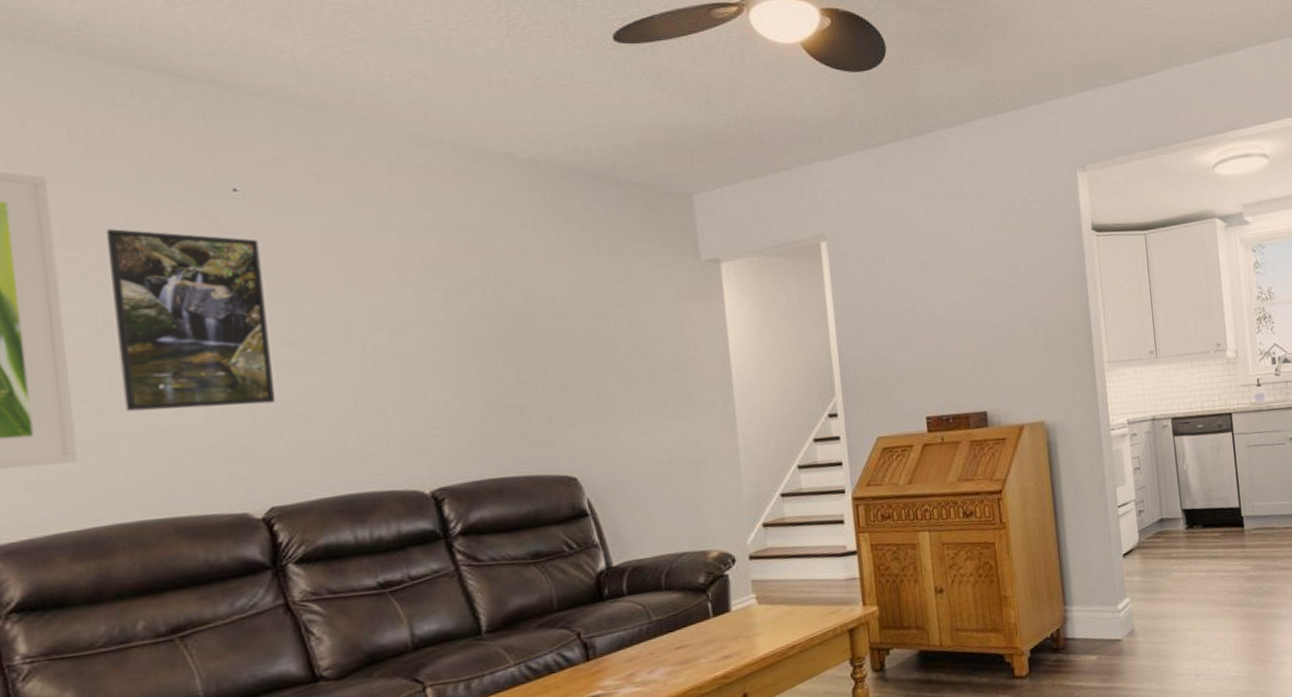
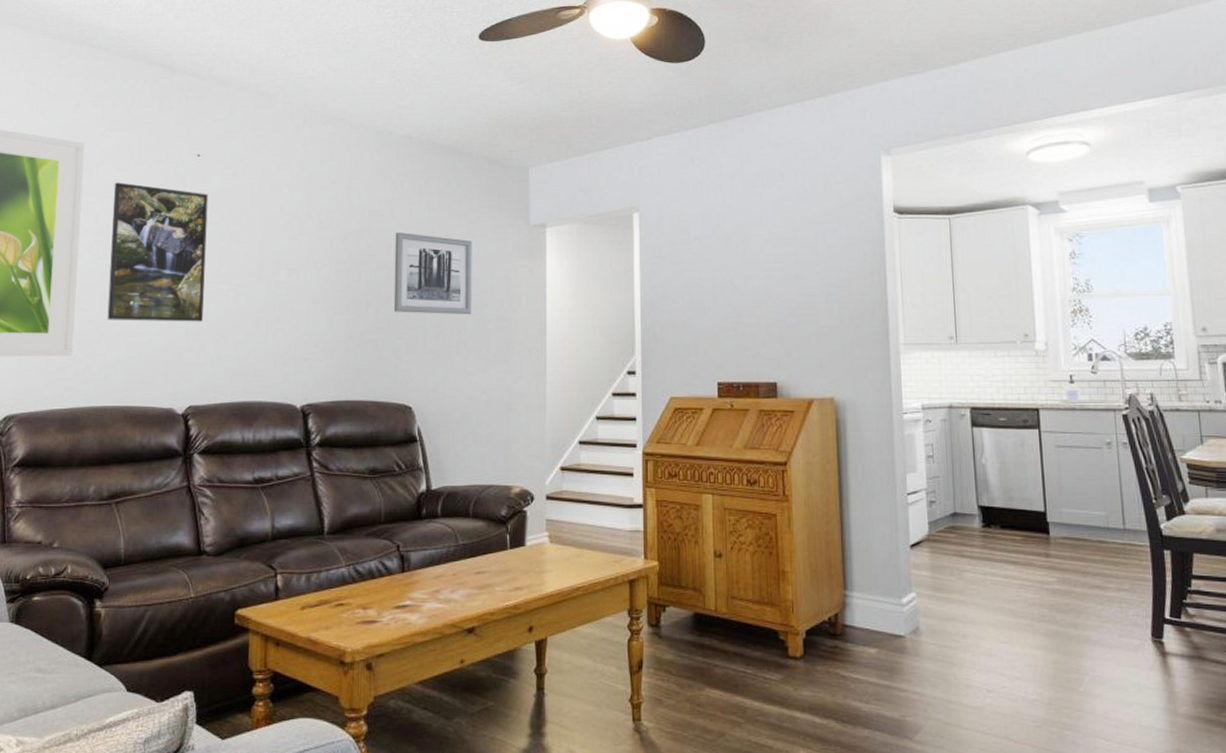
wall art: none [531,276,640,371] -> present [393,231,472,315]

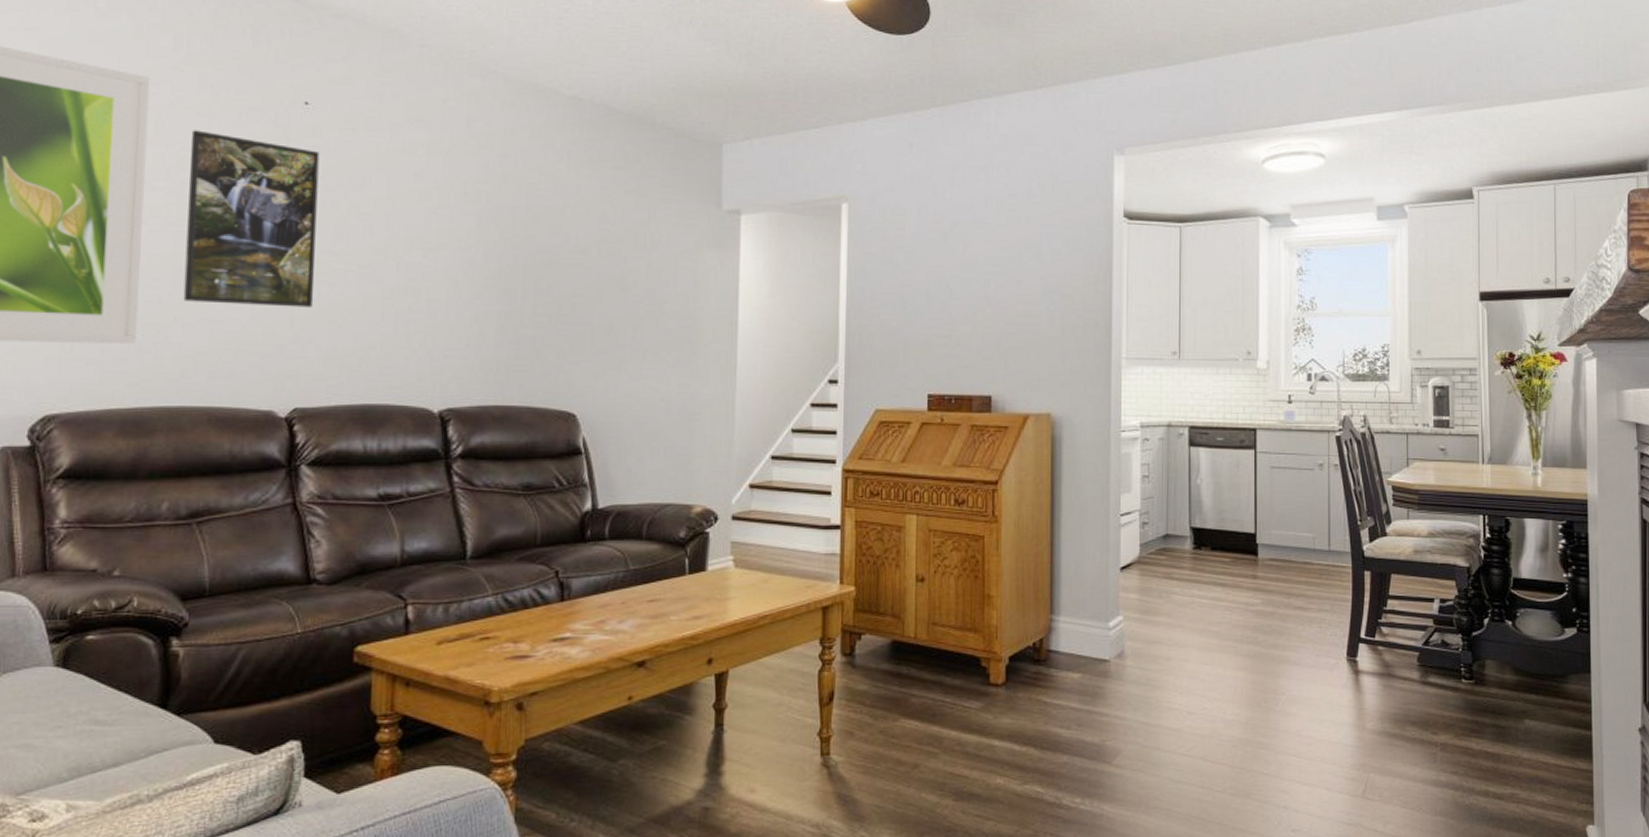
wall art: present [393,231,472,315] -> none [555,210,653,311]

